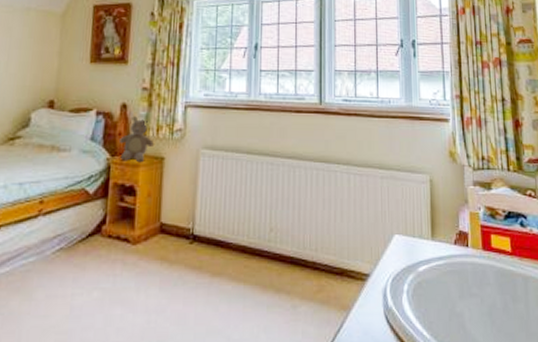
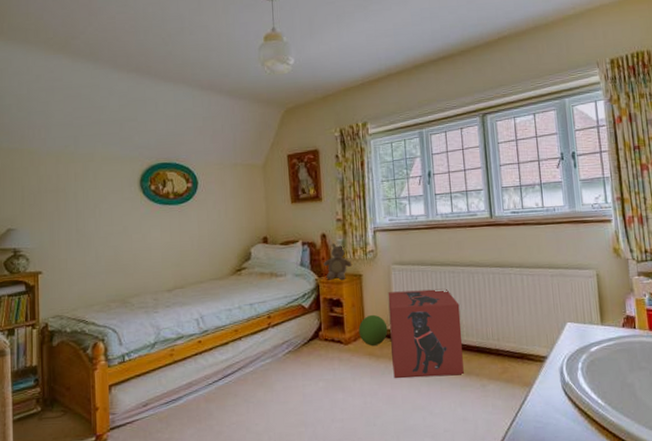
ball: none [151,208,188,247] -> present [358,314,388,346]
storage box: none [188,182,275,292] -> present [388,288,464,378]

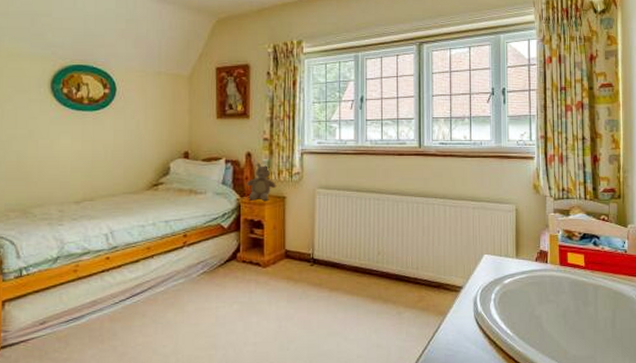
ball: present [358,314,388,346] -> none [278,238,308,269]
storage box: present [388,288,464,378] -> none [311,215,382,303]

